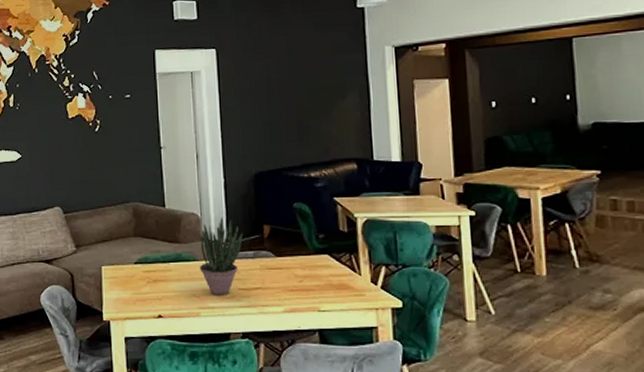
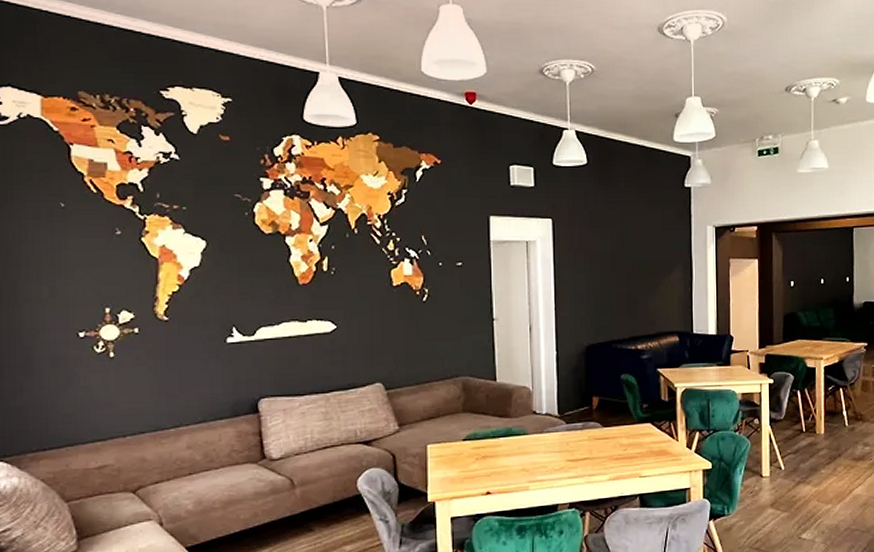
potted plant: present [199,217,243,295] -> none [529,390,573,468]

